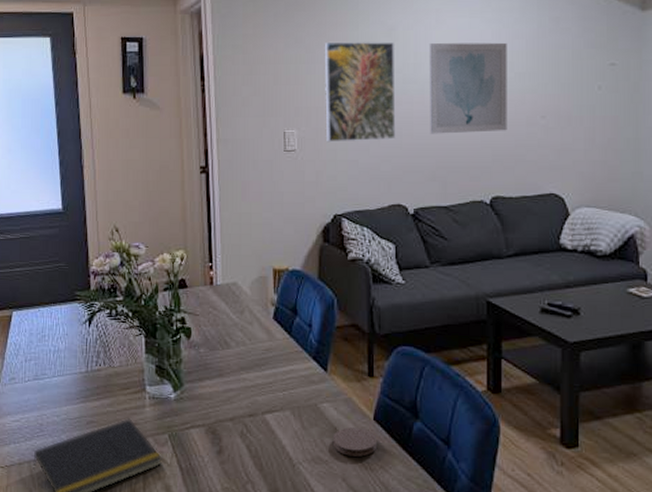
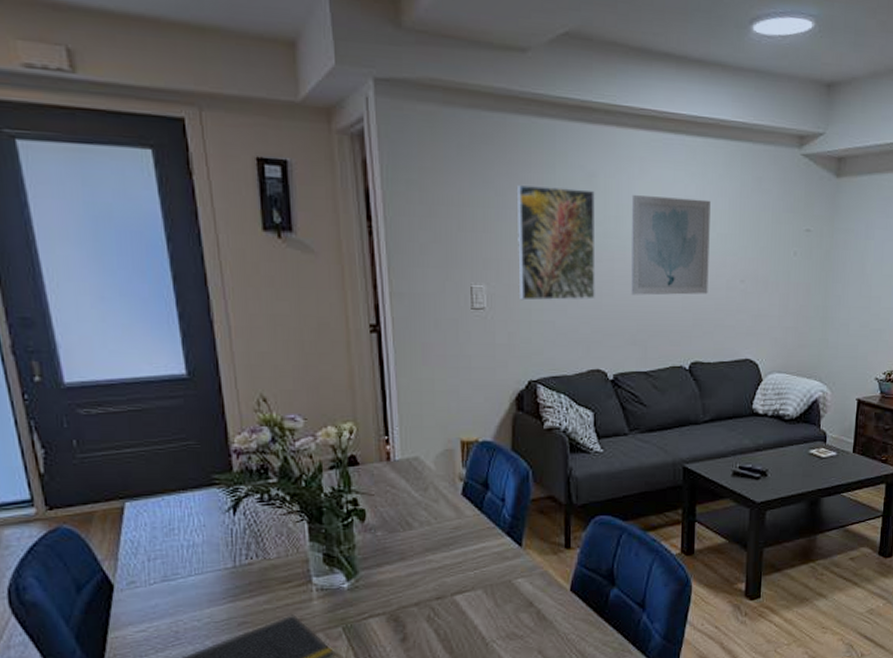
coaster: present [332,427,378,457] -> none [528,600,574,629]

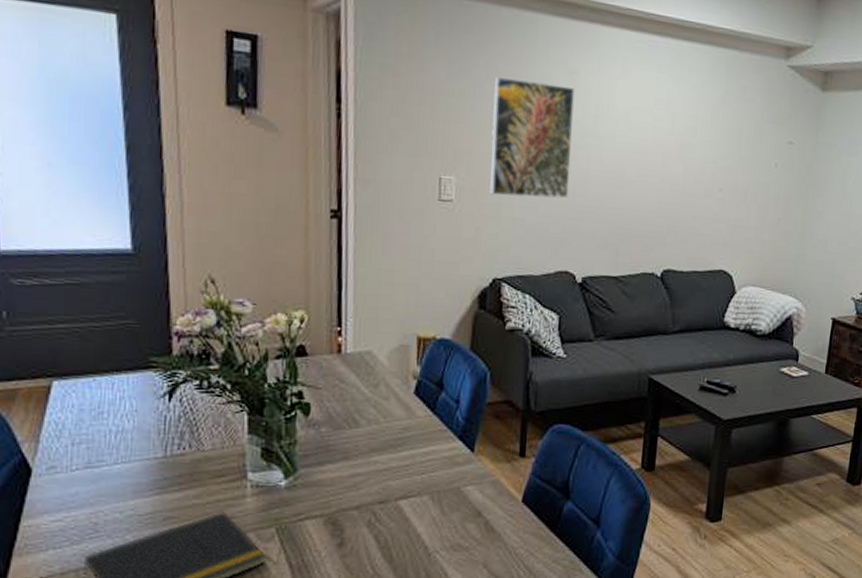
wall art: present [631,195,711,296] -> none [606,95,693,201]

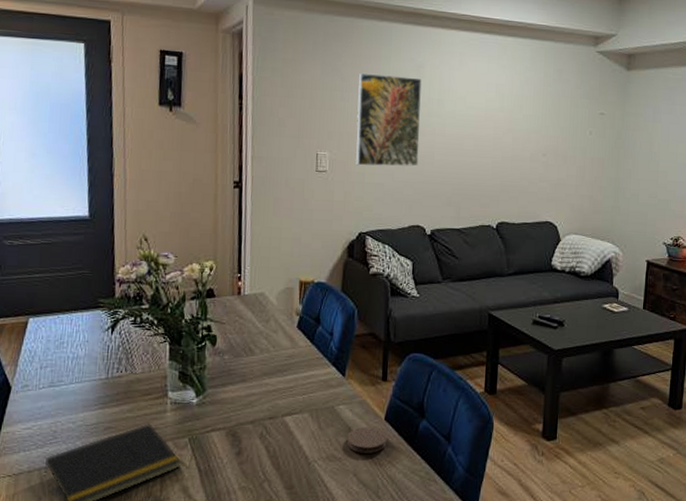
coaster: none [475,511,525,541] -> present [346,427,387,453]

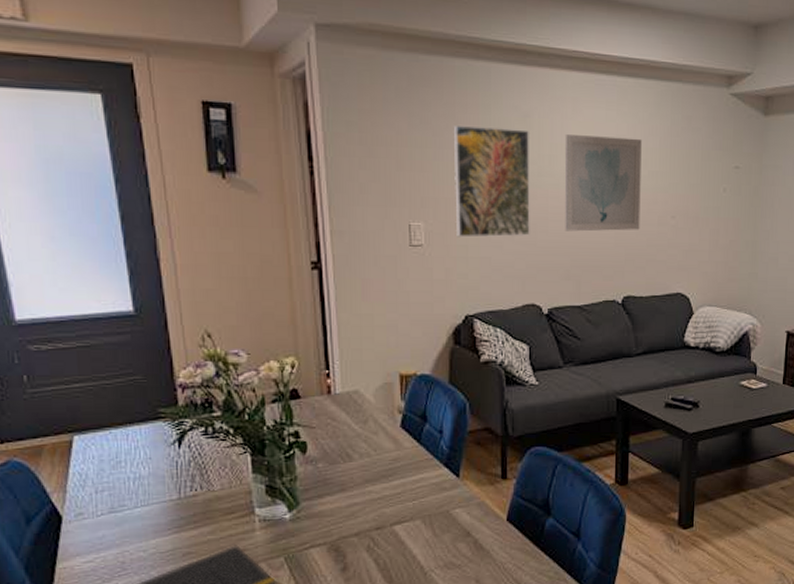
coaster: present [346,427,387,453] -> none [465,529,511,558]
wall art: none [449,83,518,165] -> present [564,135,642,232]

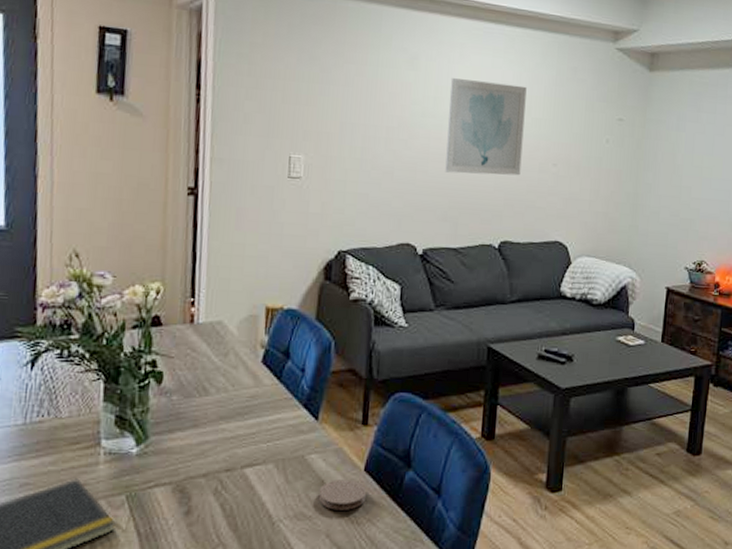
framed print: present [453,124,530,238] -> none [335,62,417,175]
coaster: none [465,529,511,558] -> present [318,480,367,510]

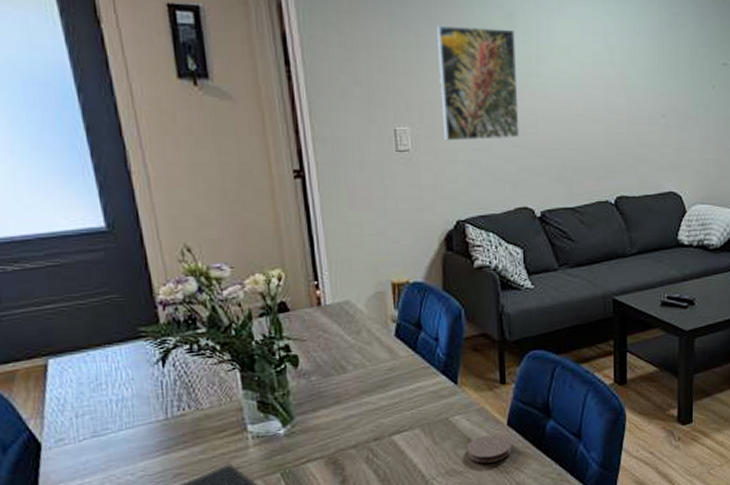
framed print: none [335,62,417,175] -> present [436,25,520,141]
wall art: present [445,78,527,176] -> none [551,34,630,132]

